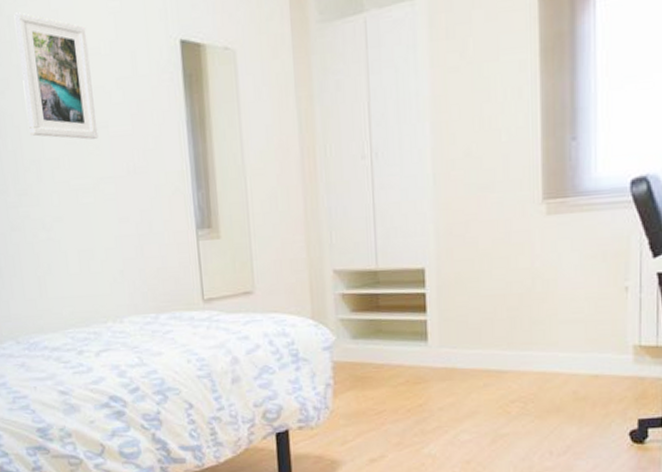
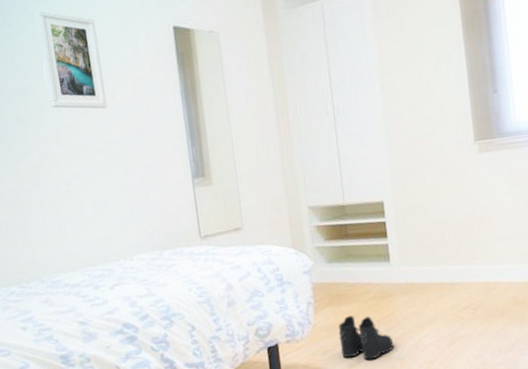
boots: none [360,402,425,455] -> present [338,316,394,360]

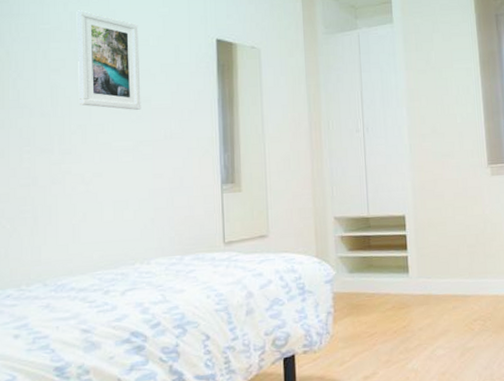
boots: present [338,316,394,360] -> none [356,326,409,371]

